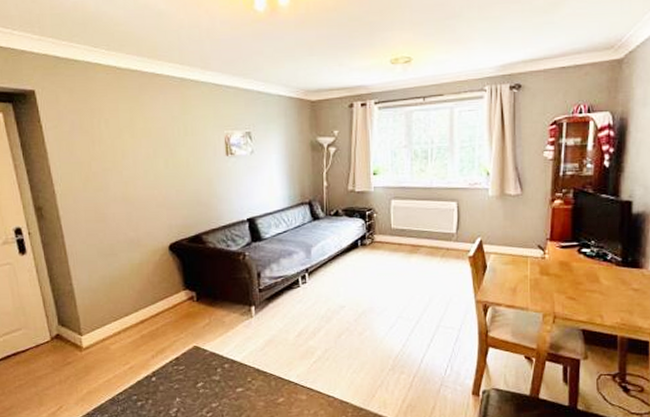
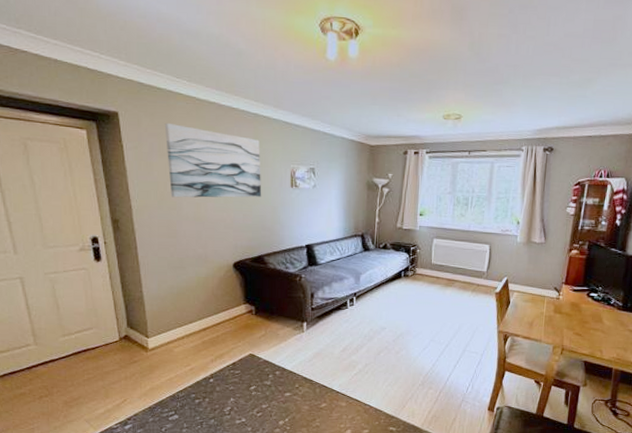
wall art: none [84,96,195,178] -> present [164,122,262,198]

